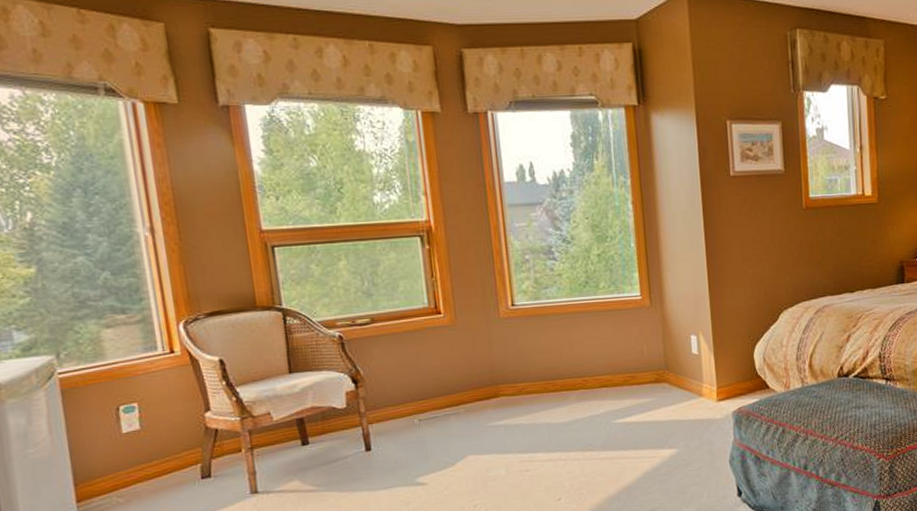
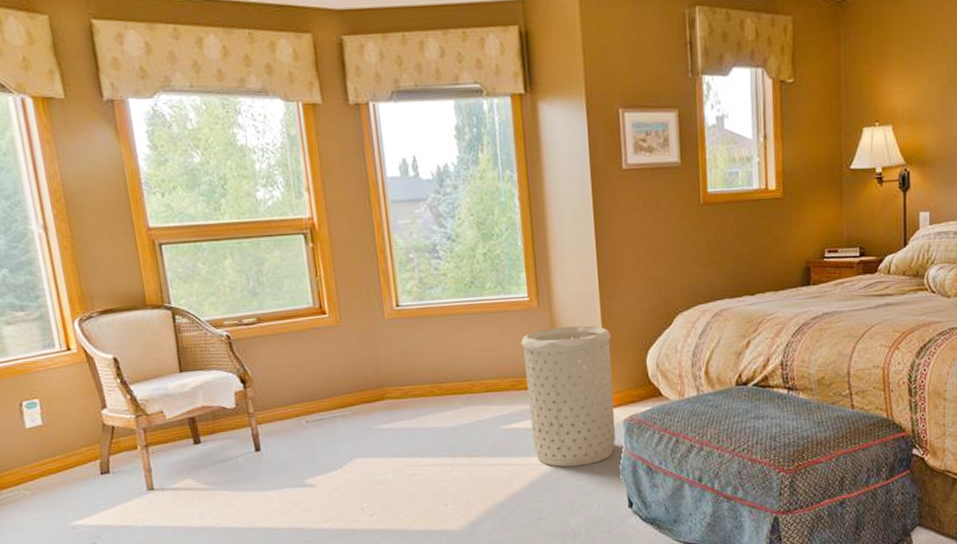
laundry basket: none [633,322,726,459] -> present [521,325,616,468]

